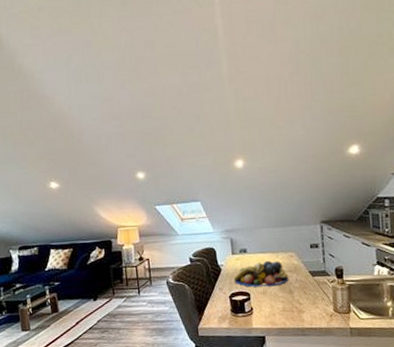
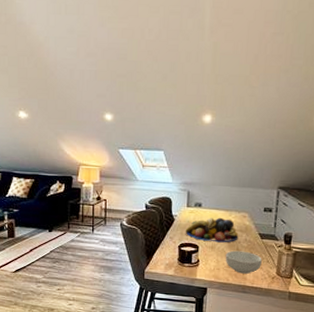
cereal bowl: none [278,291,317,316] -> present [225,250,262,274]

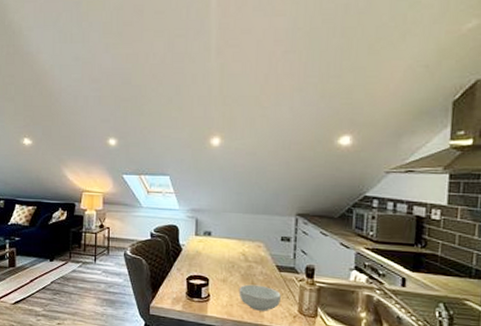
fruit bowl: present [185,217,239,243] -> none [194,247,253,276]

